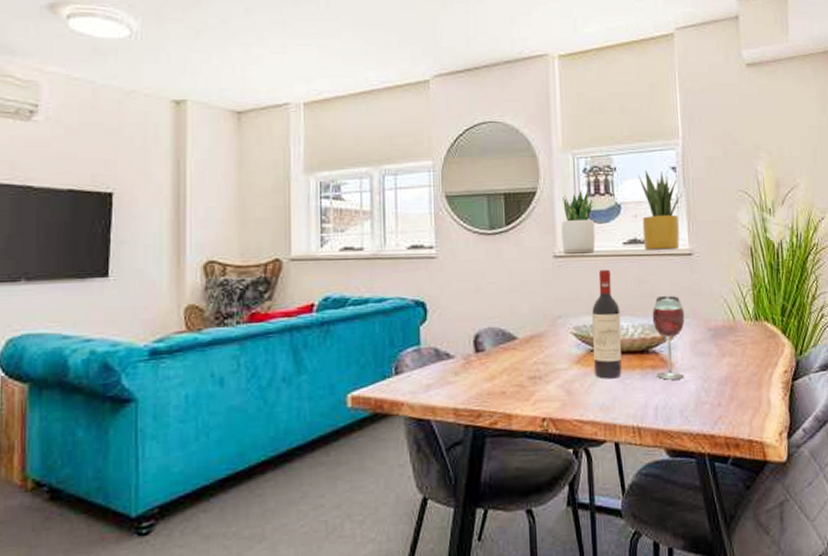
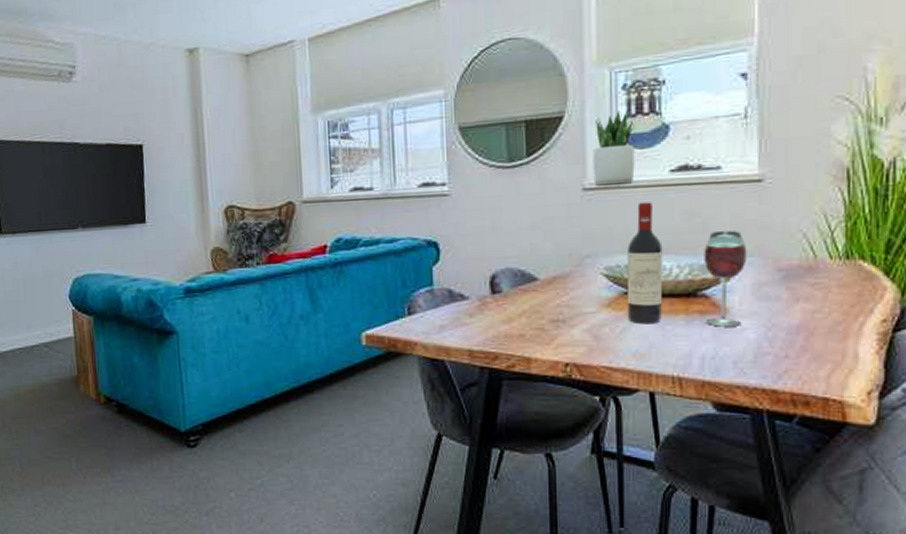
planter: present [638,170,684,251] -> none [695,79,757,179]

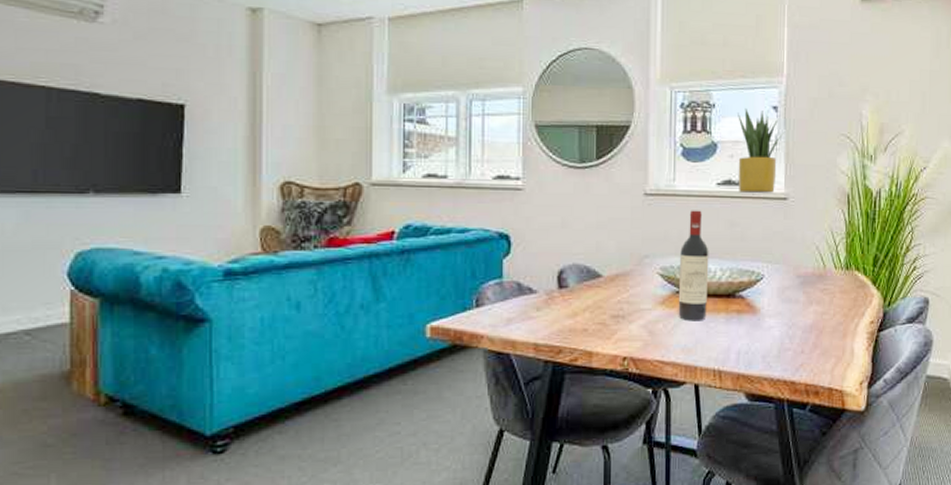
planter: present [593,110,635,187] -> none [654,126,689,194]
planter: none [695,79,757,179] -> present [738,108,784,194]
wineglass: present [704,231,747,327] -> none [741,241,775,325]

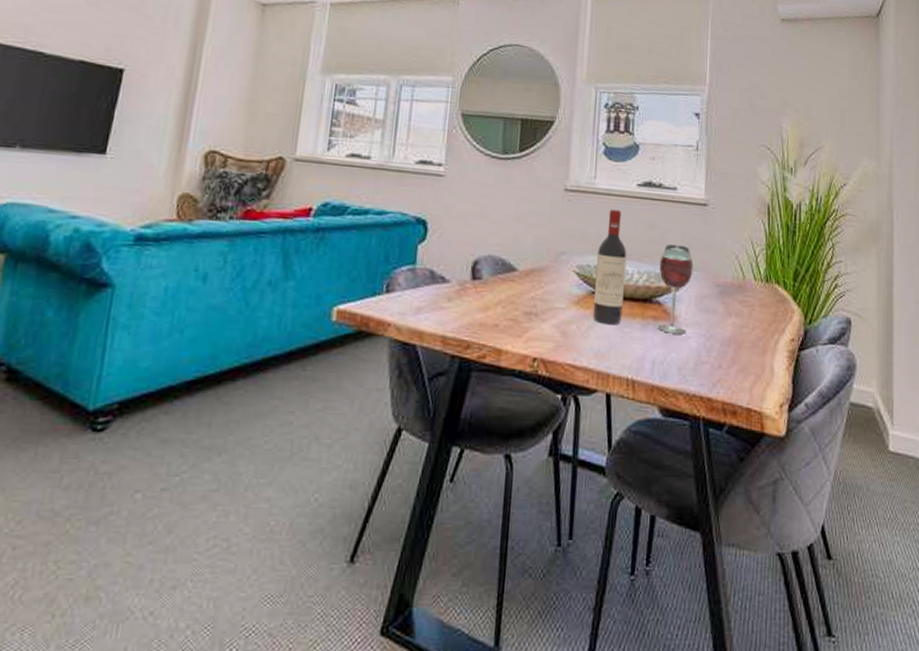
planter: present [738,108,784,194] -> none [658,113,705,199]
wineglass: none [741,241,775,325] -> present [658,244,694,334]

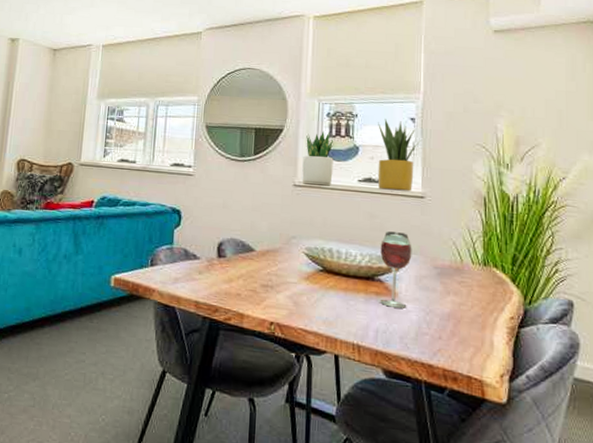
planter: none [574,125,612,192] -> present [302,131,334,187]
wine bottle: present [592,209,627,326] -> none [320,201,350,299]
planter: none [658,113,705,199] -> present [377,119,421,192]

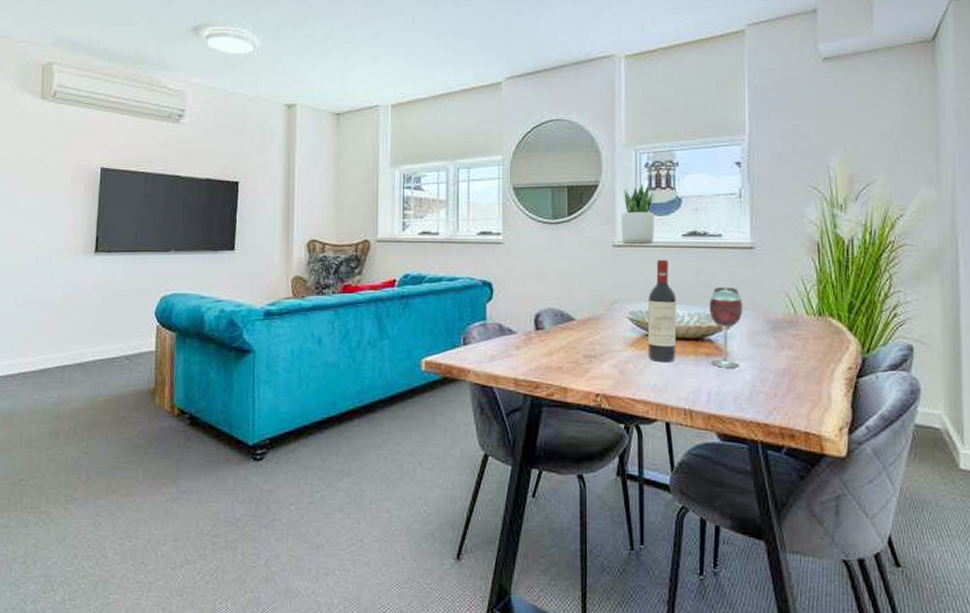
wine bottle: none [320,201,350,299] -> present [647,259,677,363]
planter: present [377,119,421,192] -> none [701,165,748,244]

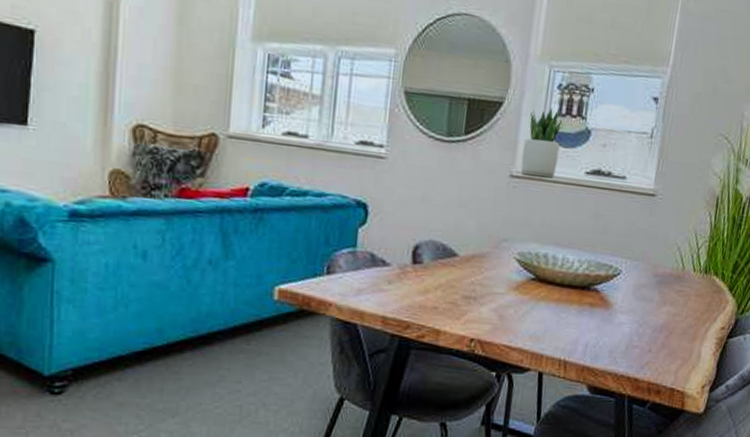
wine bottle: present [647,259,677,363] -> none [530,197,570,311]
wineglass: present [709,288,743,368] -> none [593,234,635,321]

